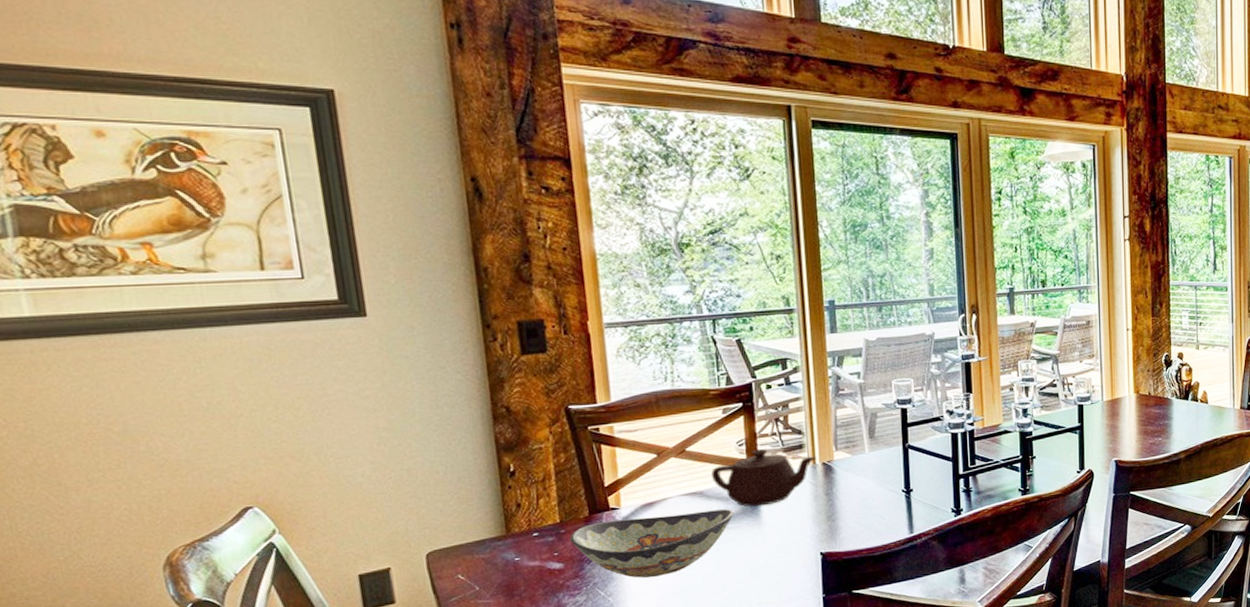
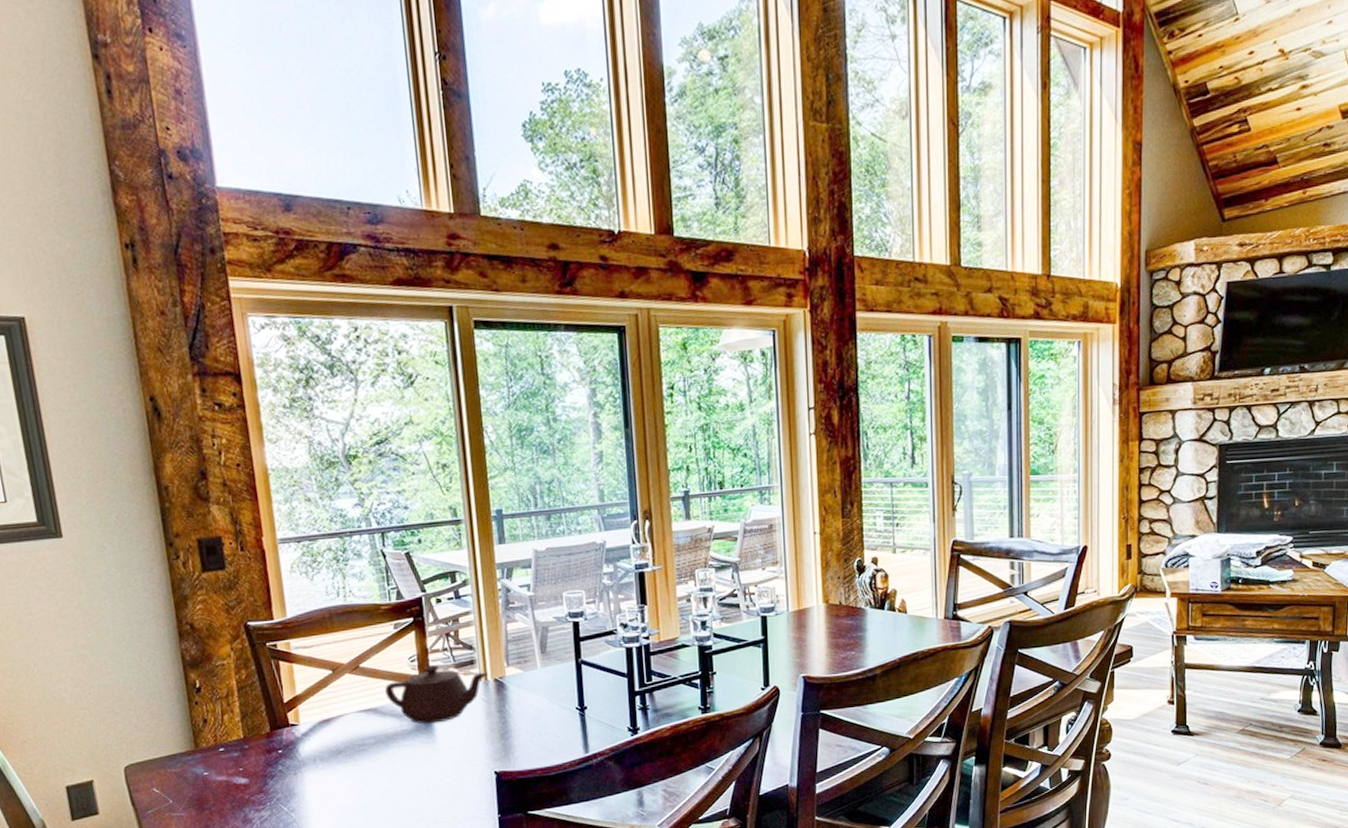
decorative bowl: present [570,509,734,578] -> none [253,726,408,795]

